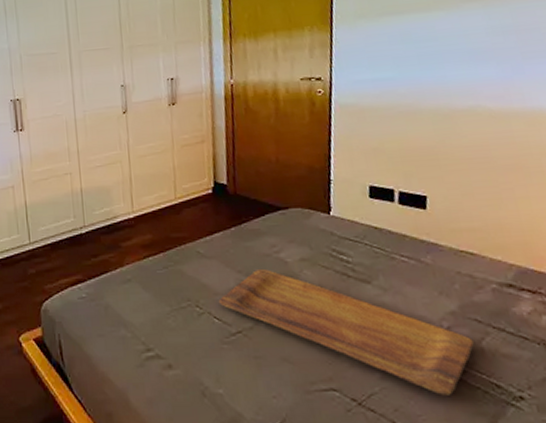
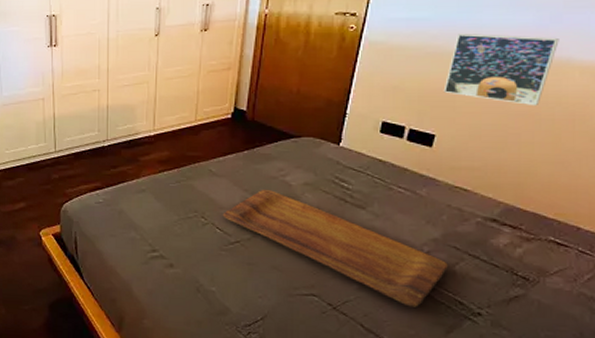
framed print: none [424,88,527,159] -> present [443,34,559,106]

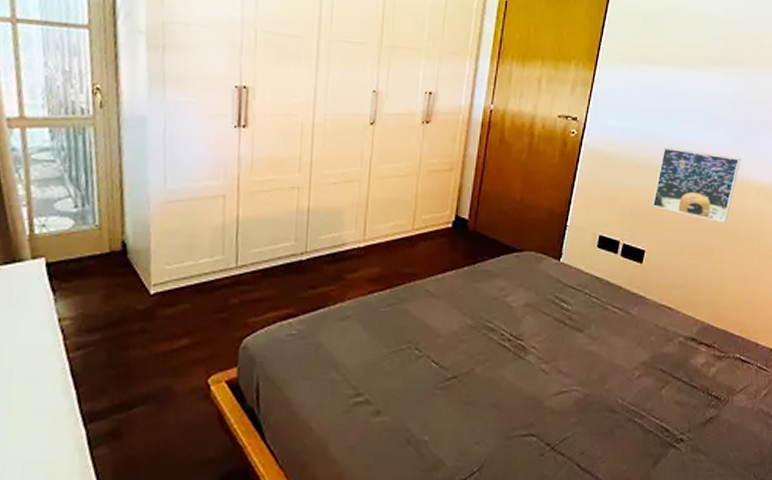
tray: present [222,189,449,307] -> none [439,312,657,439]

